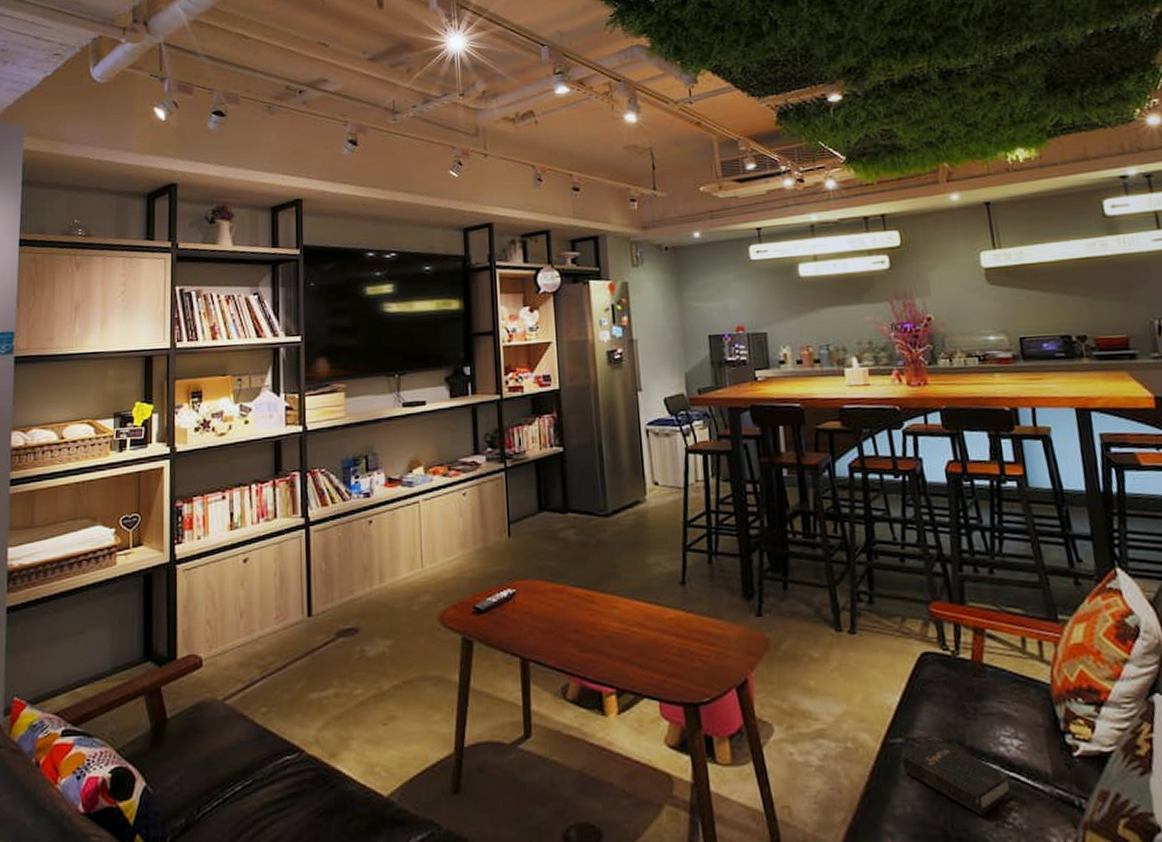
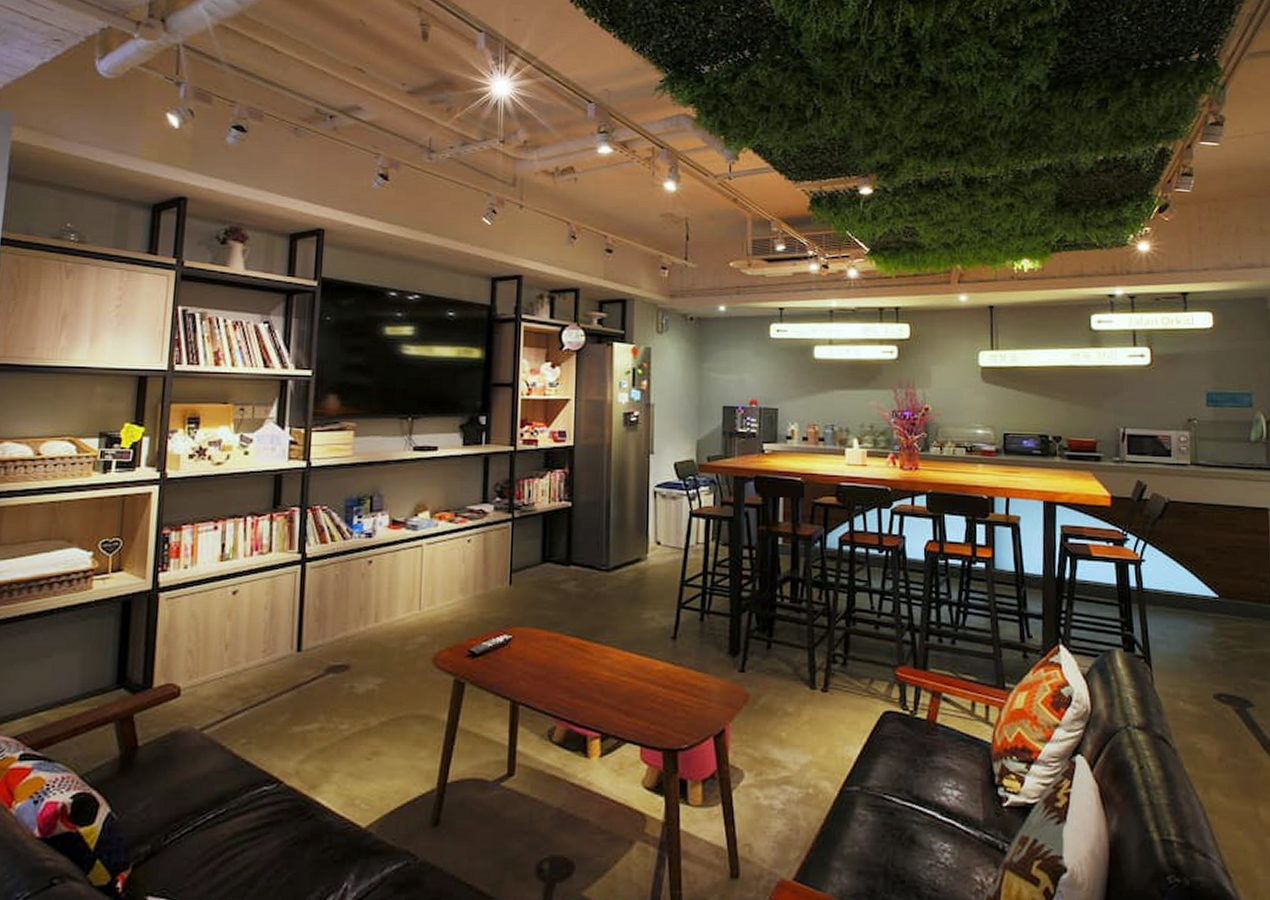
hardback book: present [901,735,1015,816] -> none [855,784,949,856]

